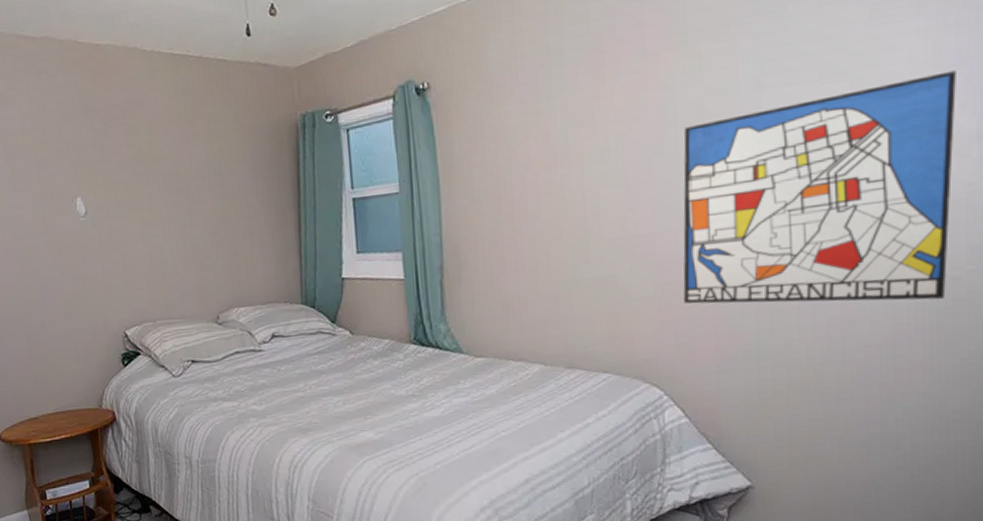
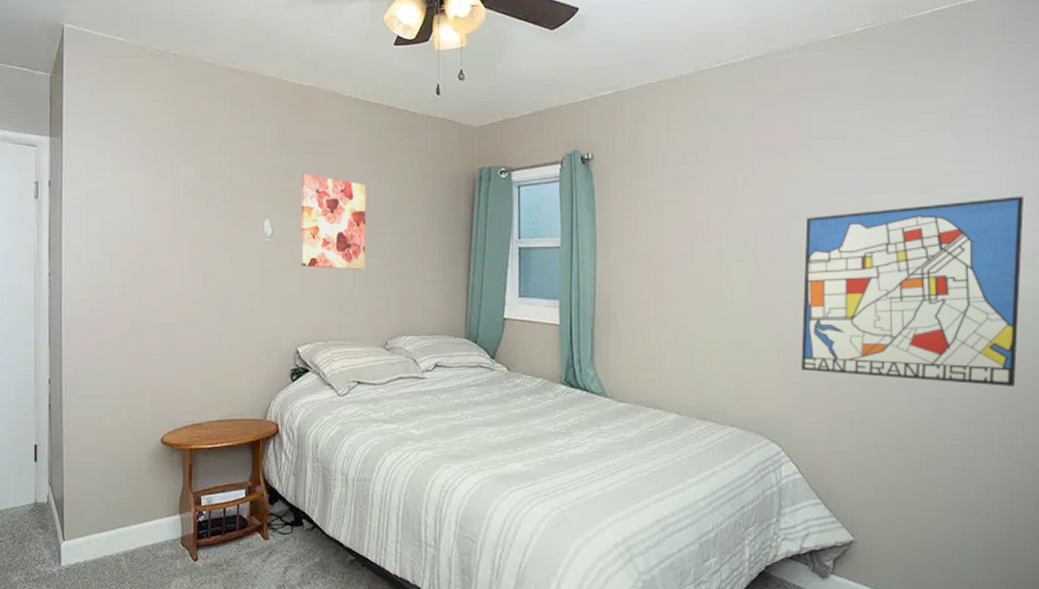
wall art: none [109,143,188,244] -> present [300,174,366,271]

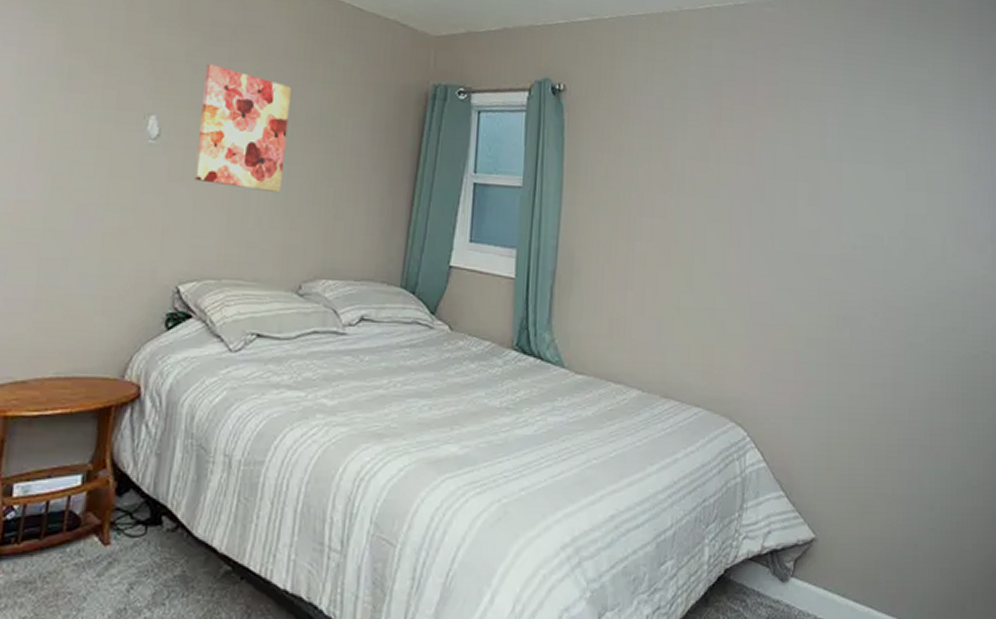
wall art: present [801,196,1024,386] -> none [770,179,978,373]

